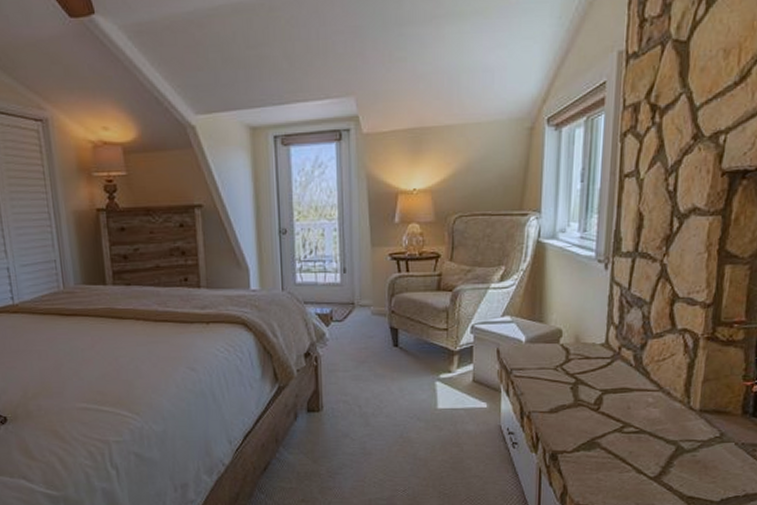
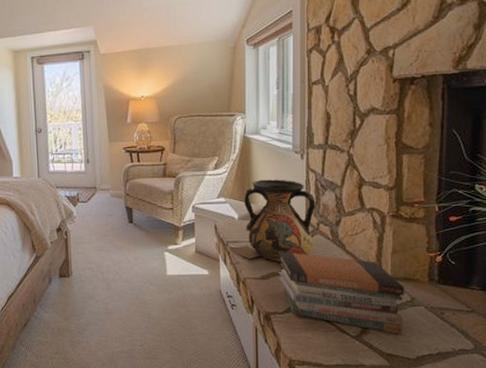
vase: none [512,294,619,392] -> present [228,179,316,262]
book stack: none [569,380,714,475] -> present [278,251,404,334]

